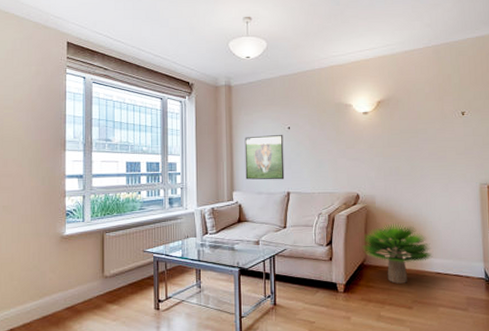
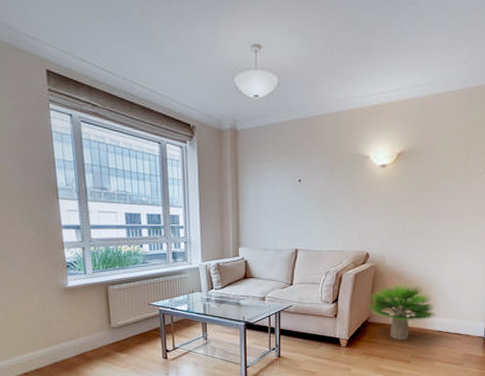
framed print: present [244,135,285,180] -> none [251,188,293,236]

